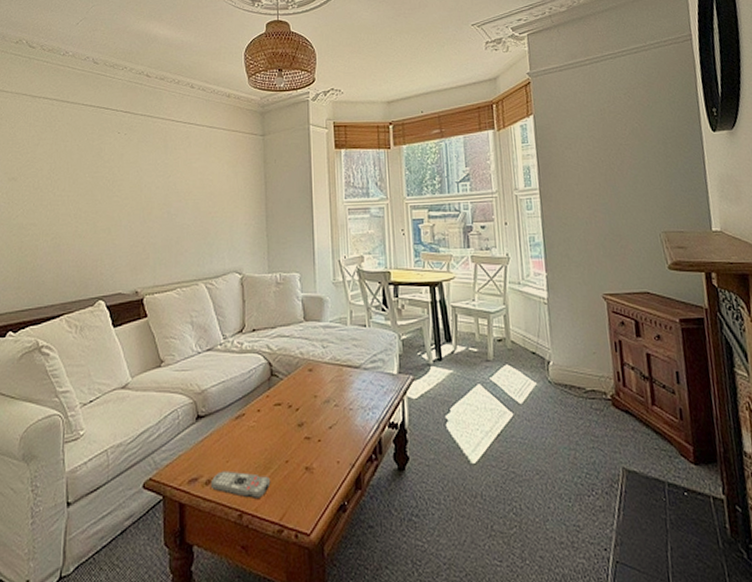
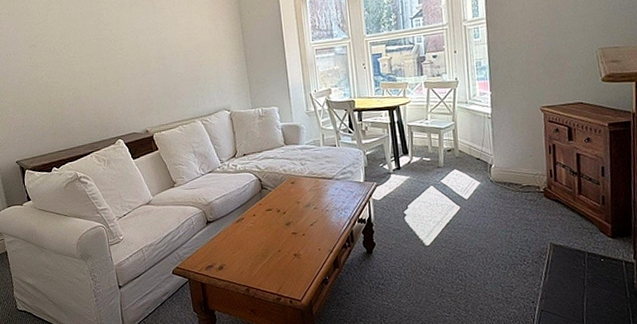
remote control: present [210,471,271,500] -> none [222,259,269,278]

